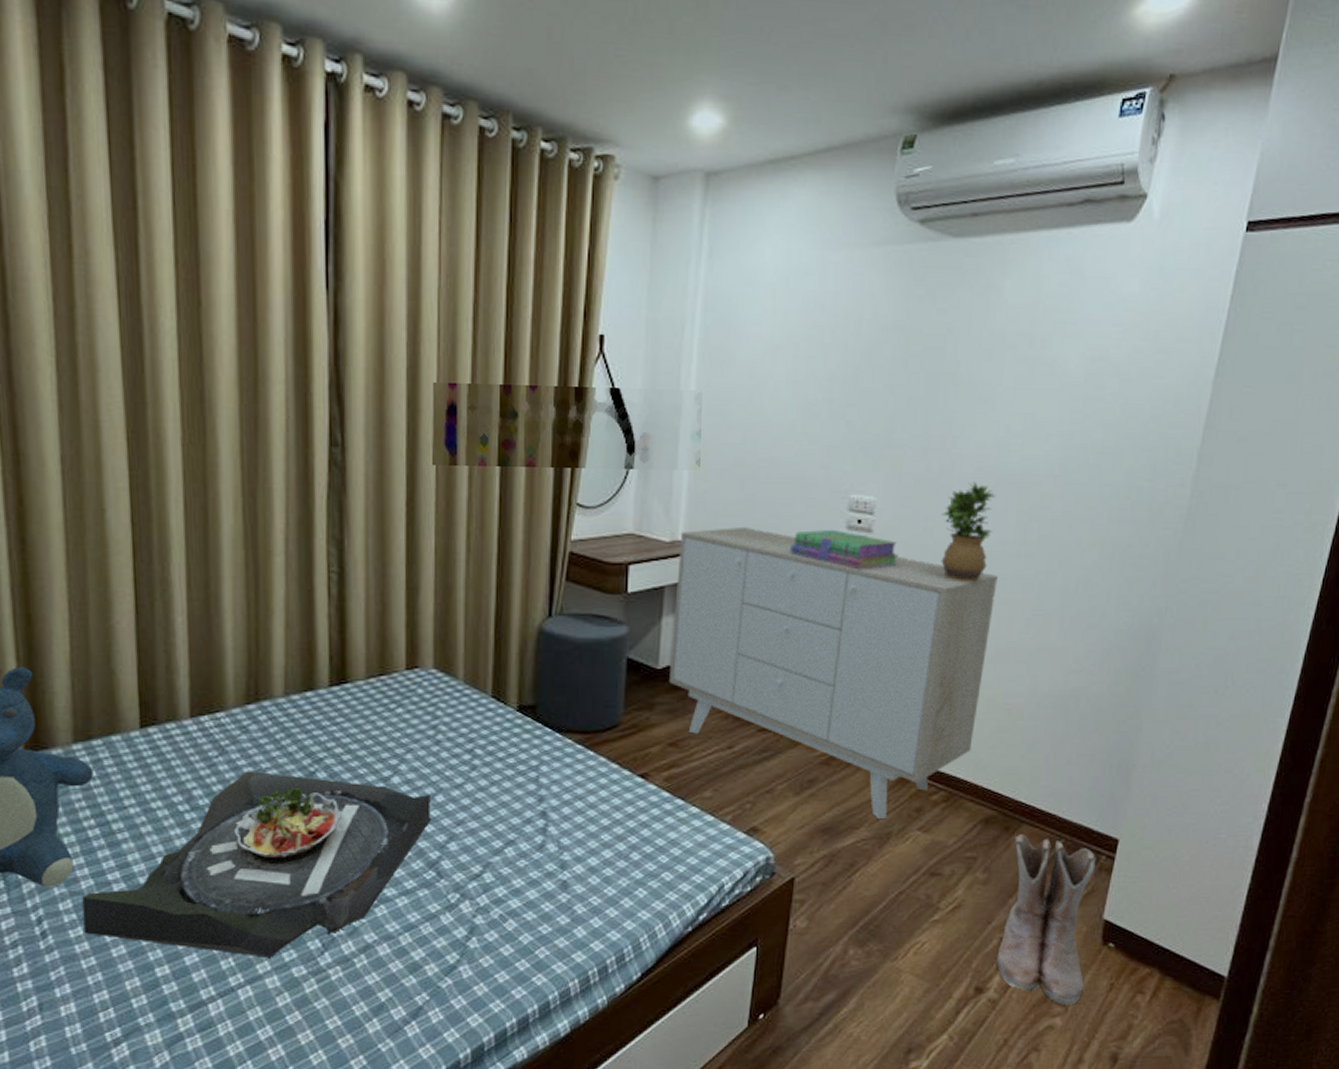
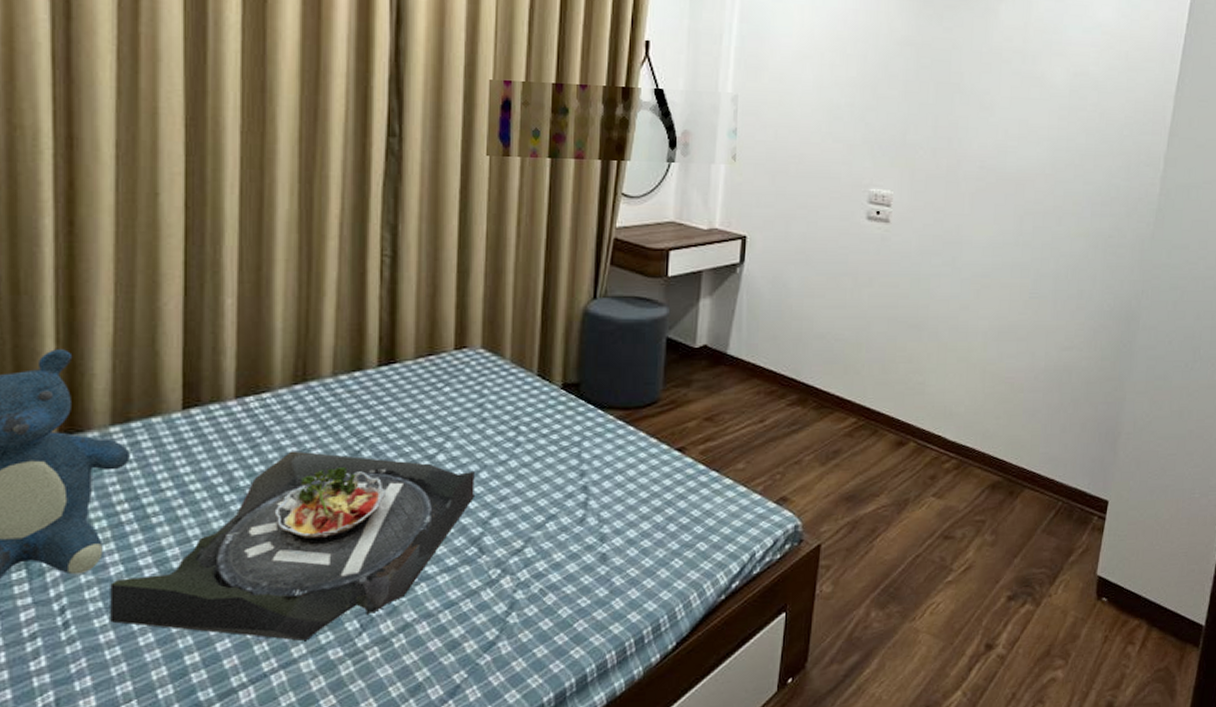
sideboard: present [670,527,998,818] -> none [706,217,999,486]
stack of books: present [790,529,899,570] -> none [817,219,913,257]
potted plant: present [941,481,996,583] -> none [949,178,996,269]
boots: present [996,833,1096,1005] -> none [1004,497,1089,658]

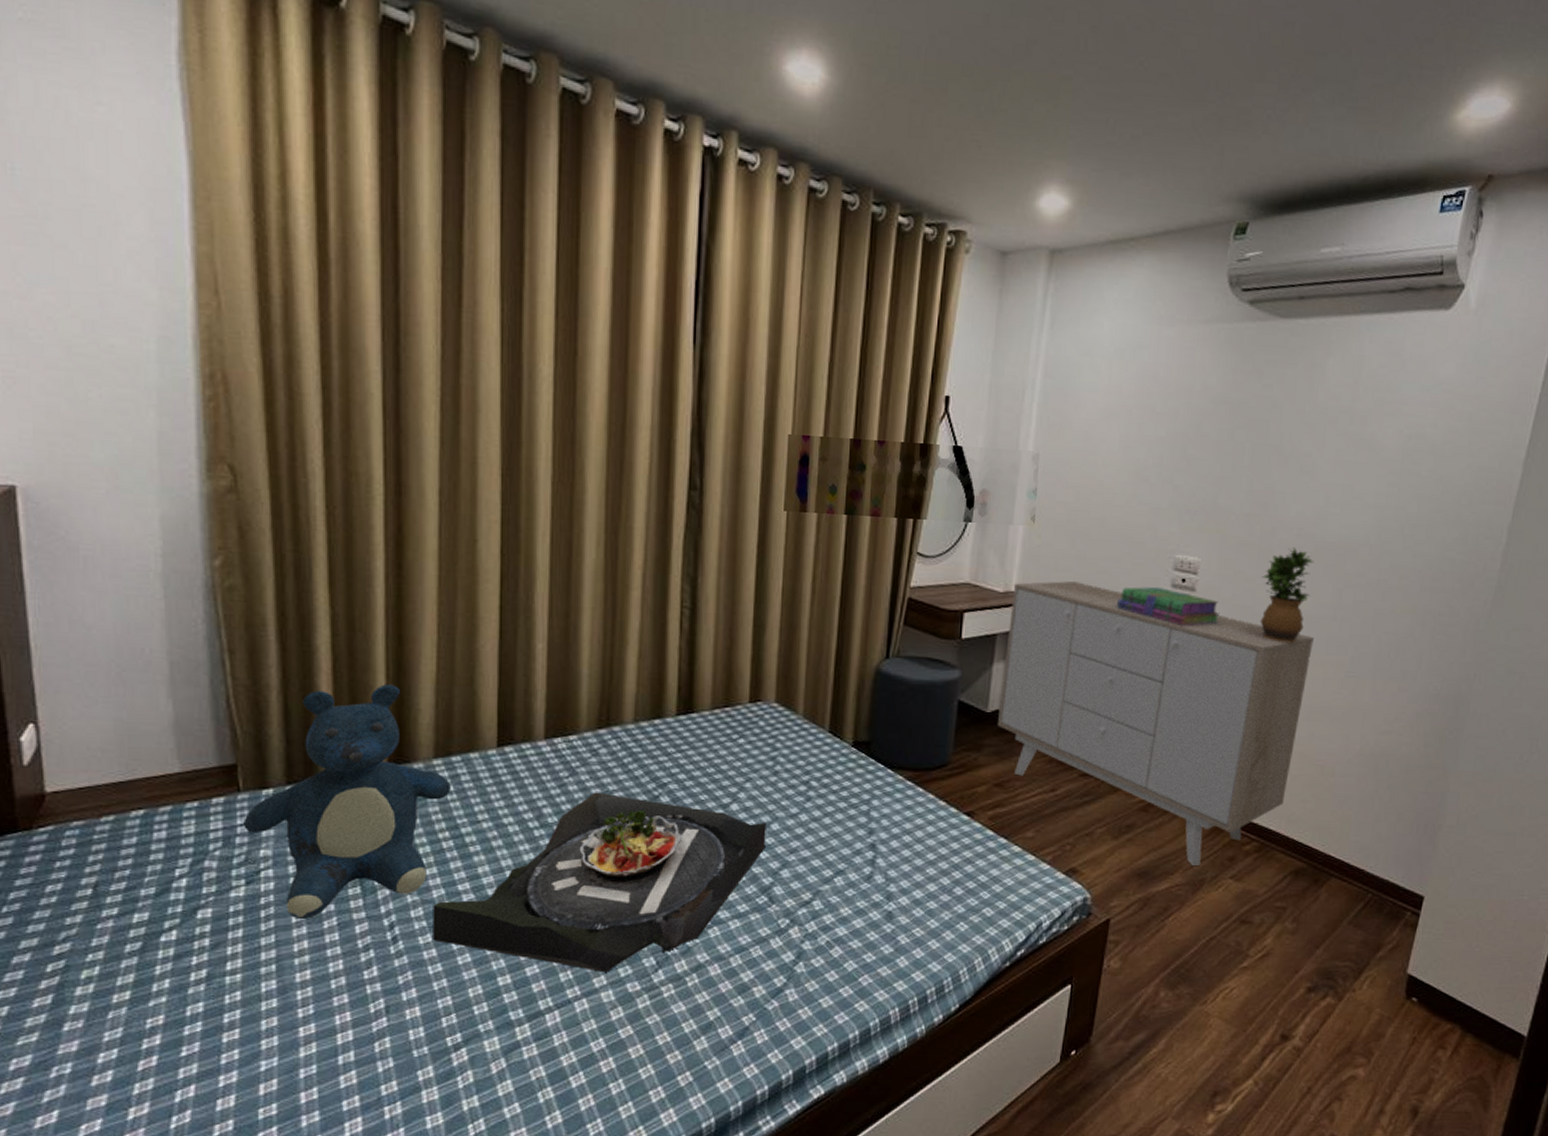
sideboard: none [706,217,999,486] -> present [998,581,1314,866]
stack of books: none [817,219,913,257] -> present [1117,586,1220,627]
potted plant: none [949,178,996,269] -> present [1260,546,1314,644]

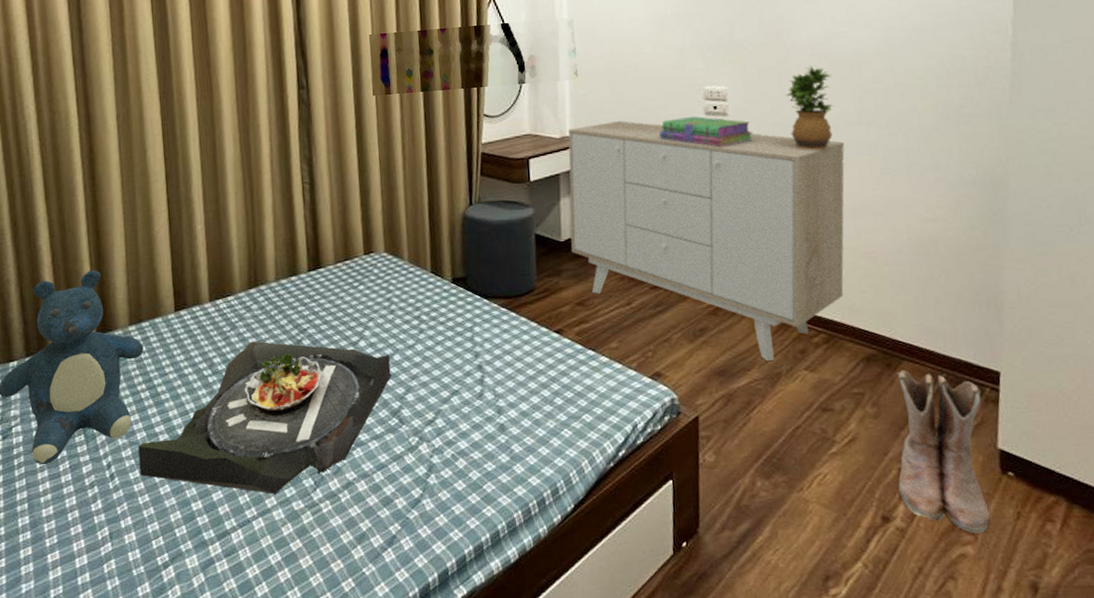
boots: none [1302,886,1402,1057] -> present [897,369,990,534]

